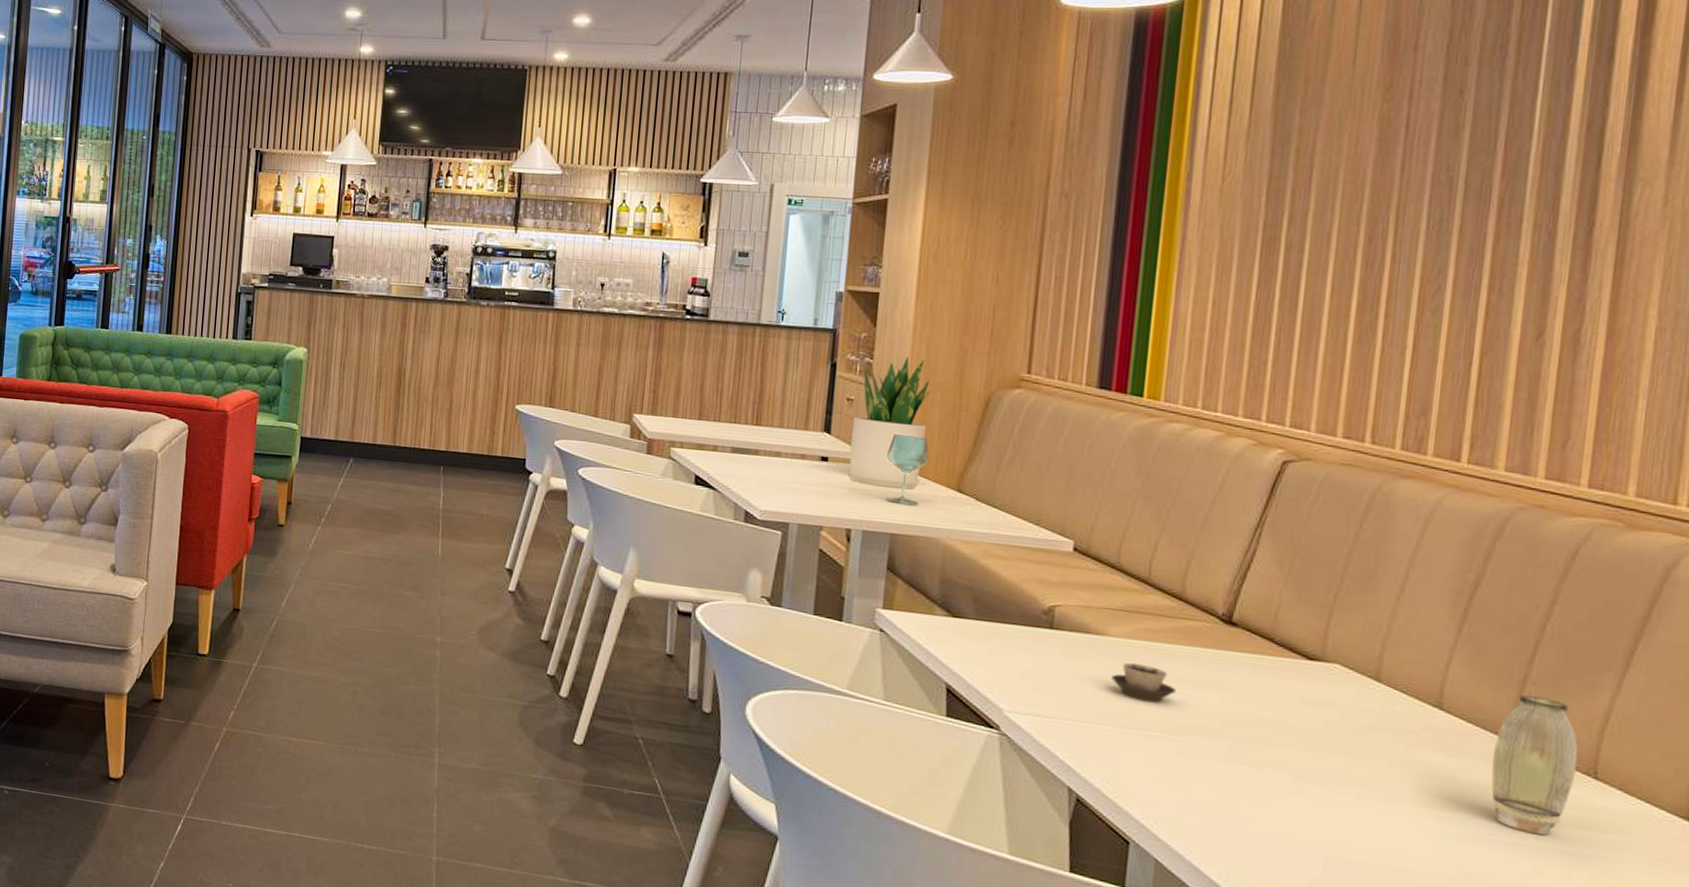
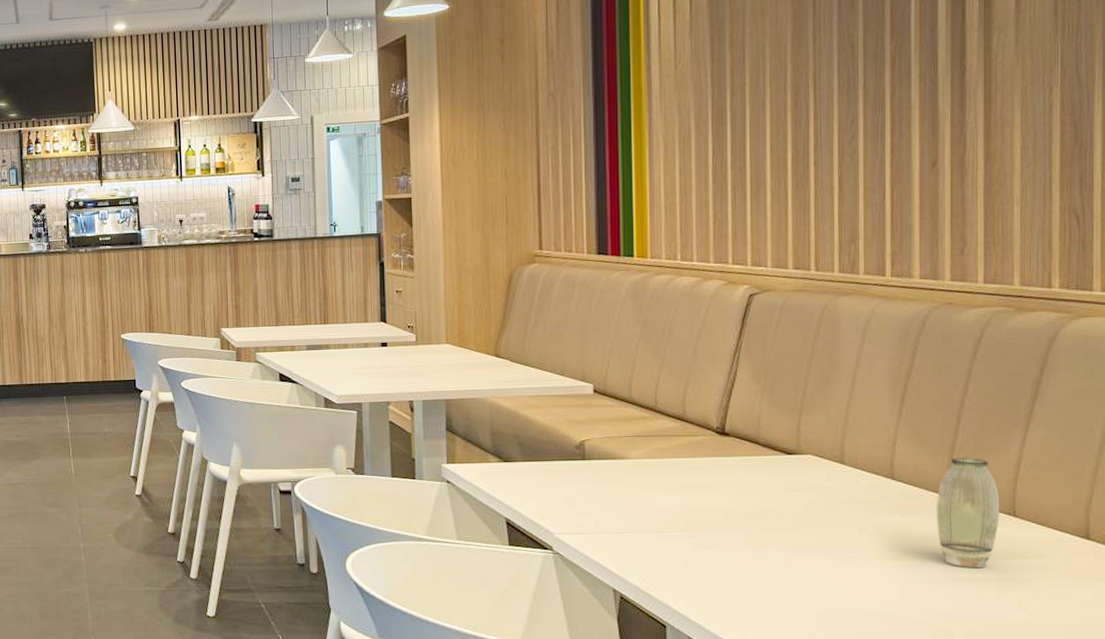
planter: present [848,357,932,490] -> none [403,249,464,362]
wine glass: present [886,434,930,505] -> none [434,314,469,374]
cup: present [1111,662,1177,702] -> none [636,478,689,508]

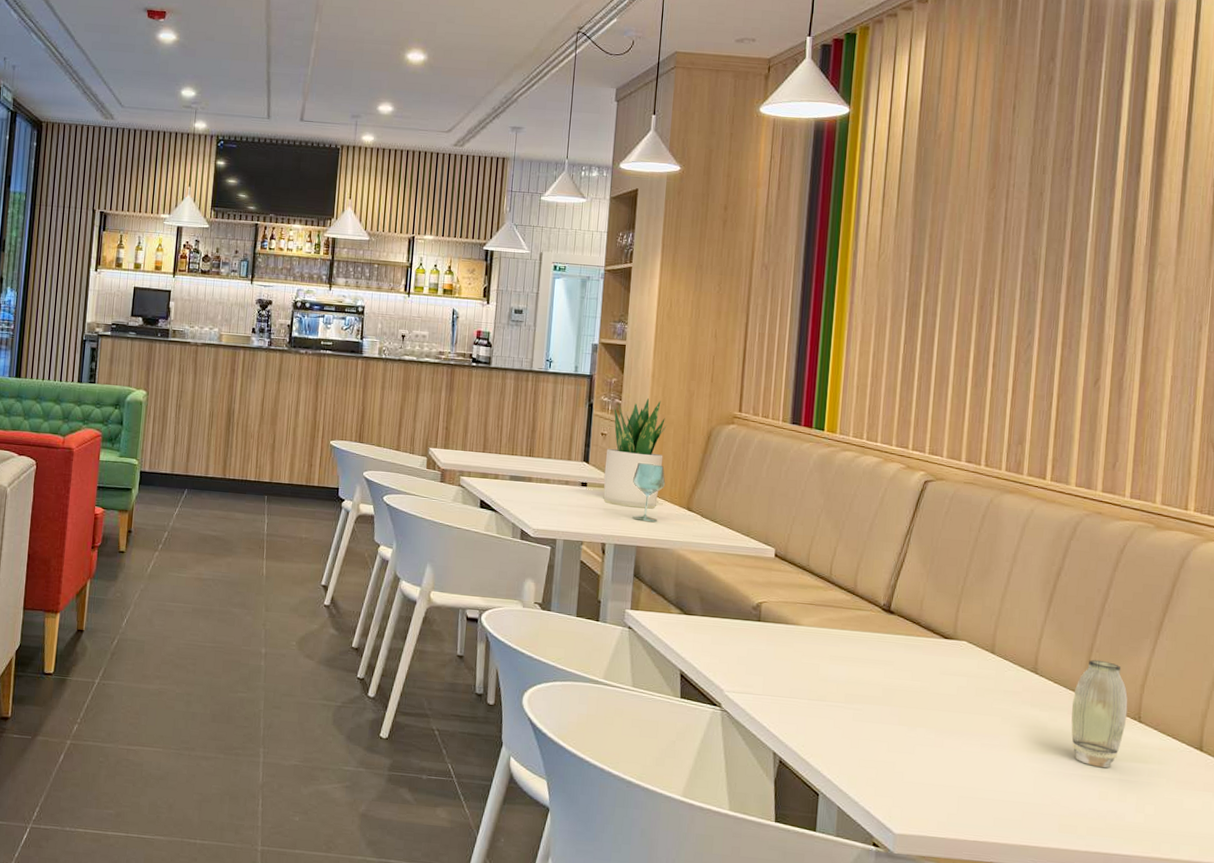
planter: none [403,249,464,362] -> present [603,398,667,509]
wine glass: none [434,314,469,374] -> present [632,463,666,522]

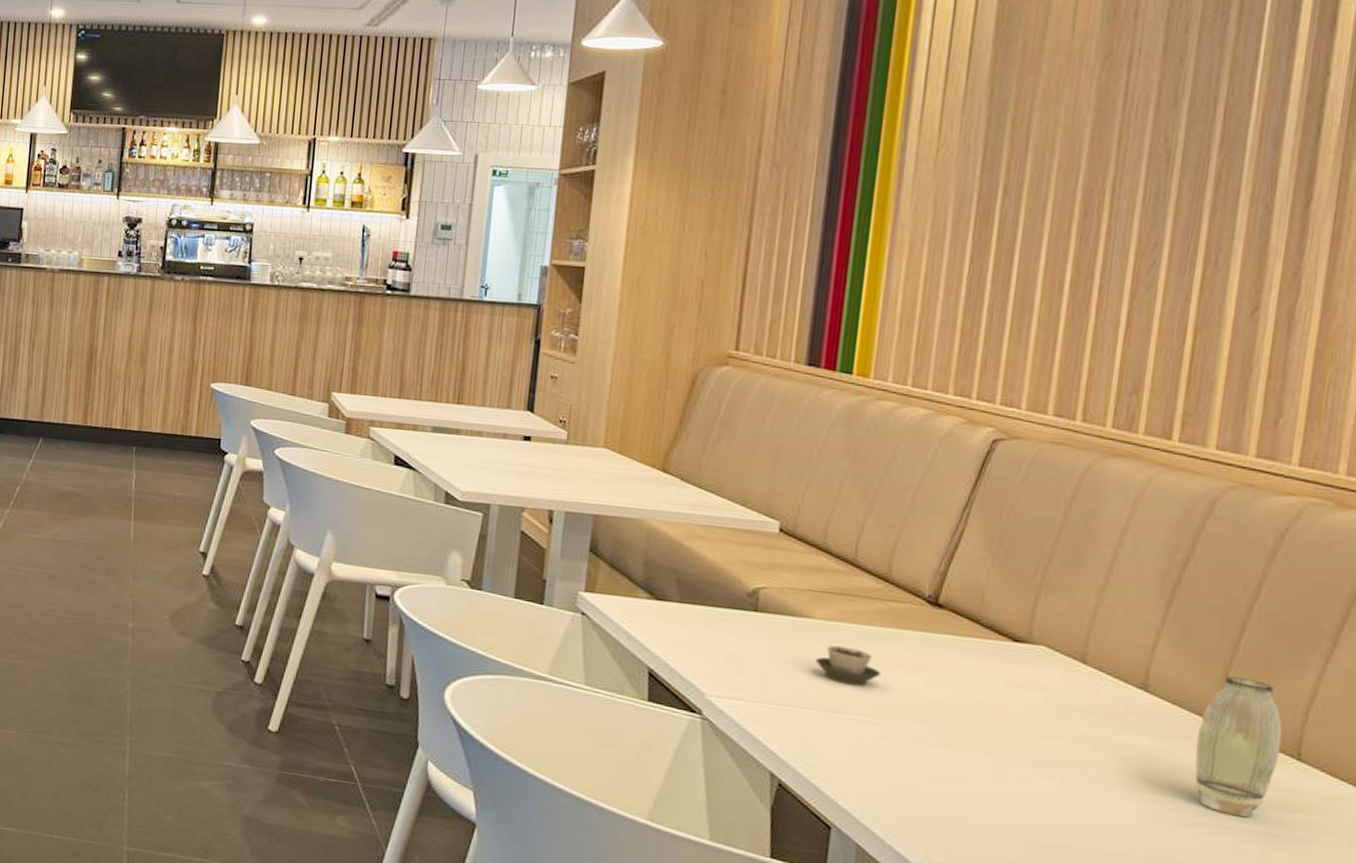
planter: present [603,398,667,509] -> none [551,333,638,470]
wine glass: present [632,463,666,522] -> none [589,413,635,486]
cup: none [804,646,852,678] -> present [815,645,882,686]

